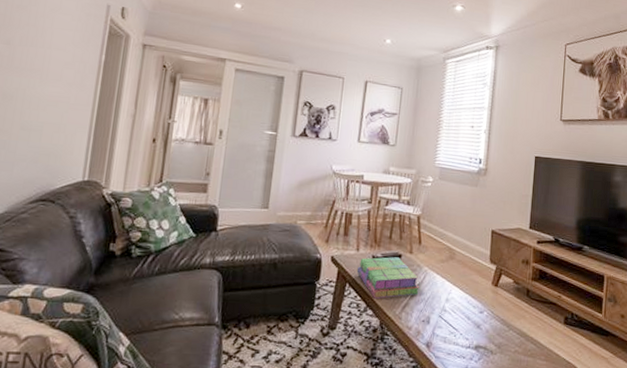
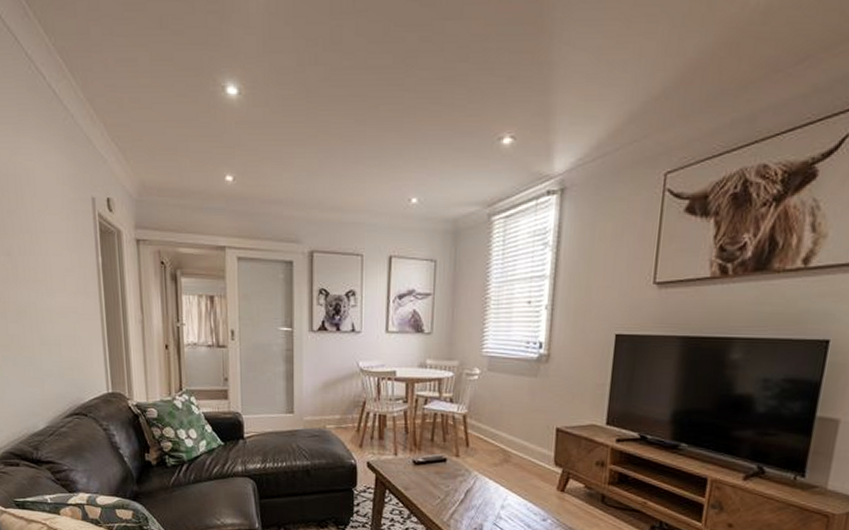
stack of books: present [356,257,420,299] -> none [396,461,469,505]

